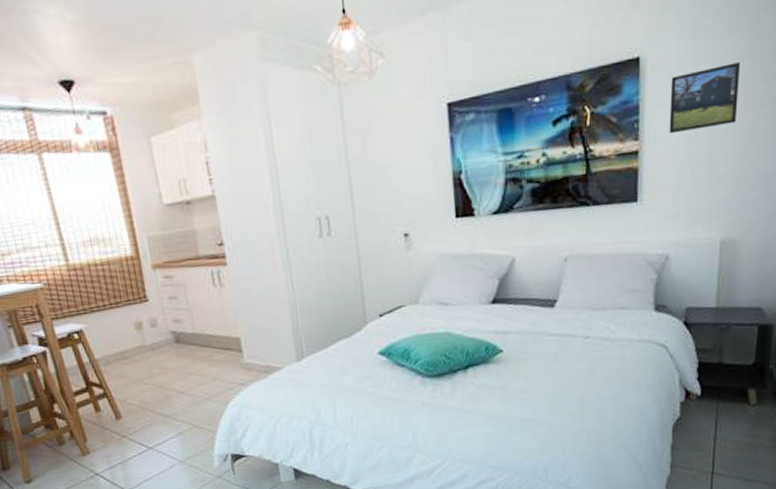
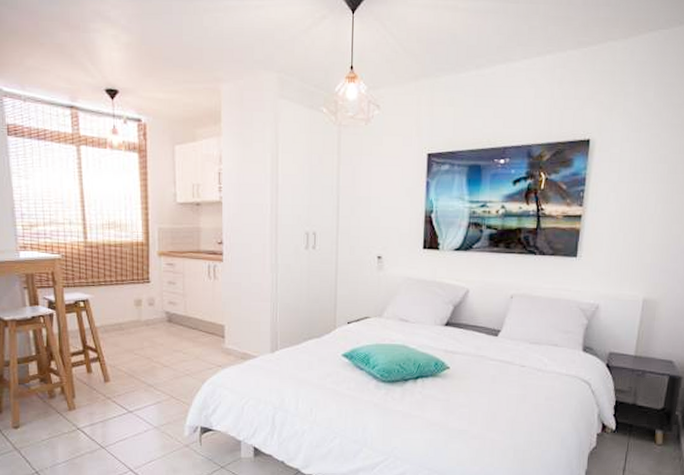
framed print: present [669,62,741,134] -> none [608,155,672,205]

